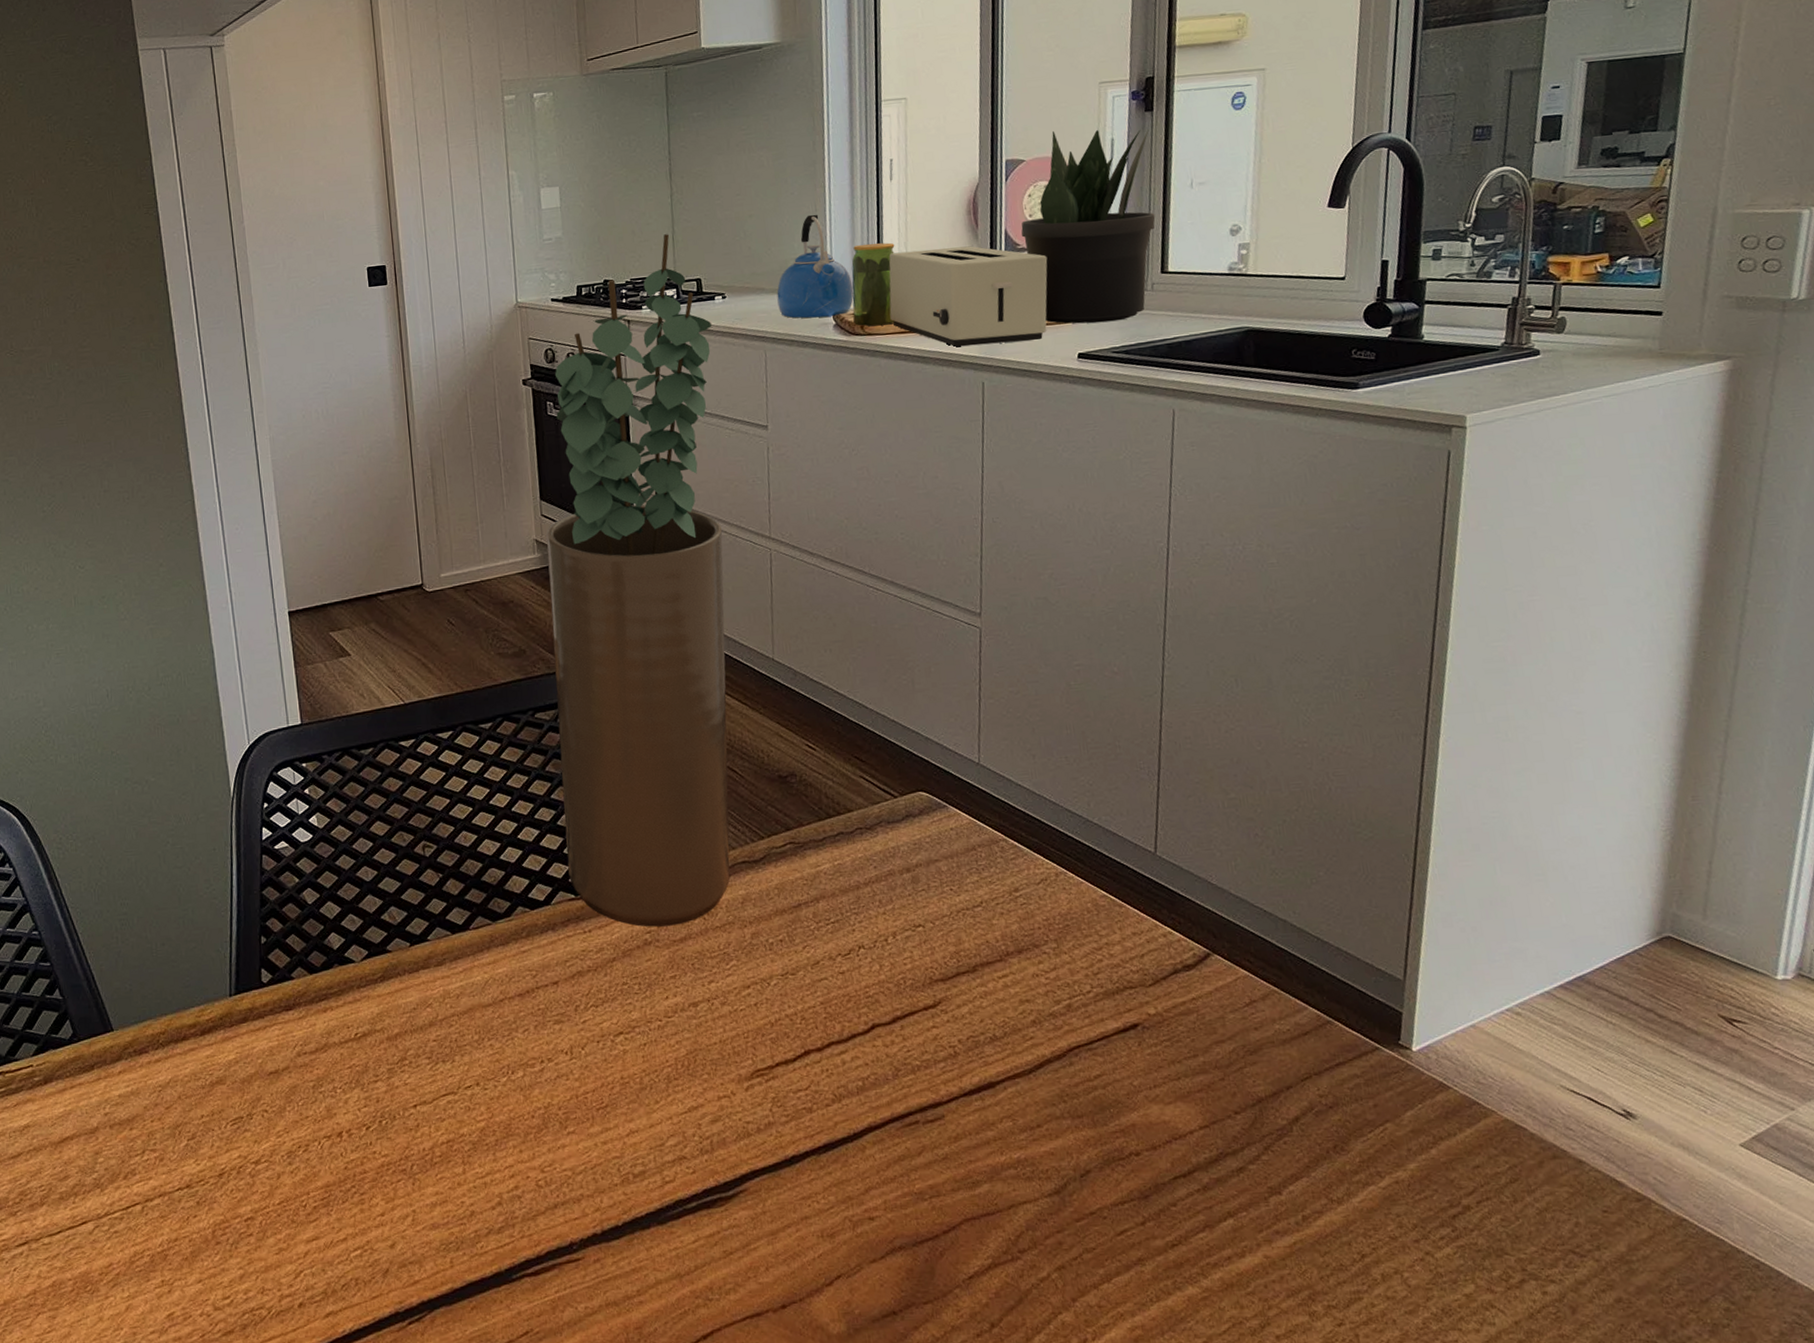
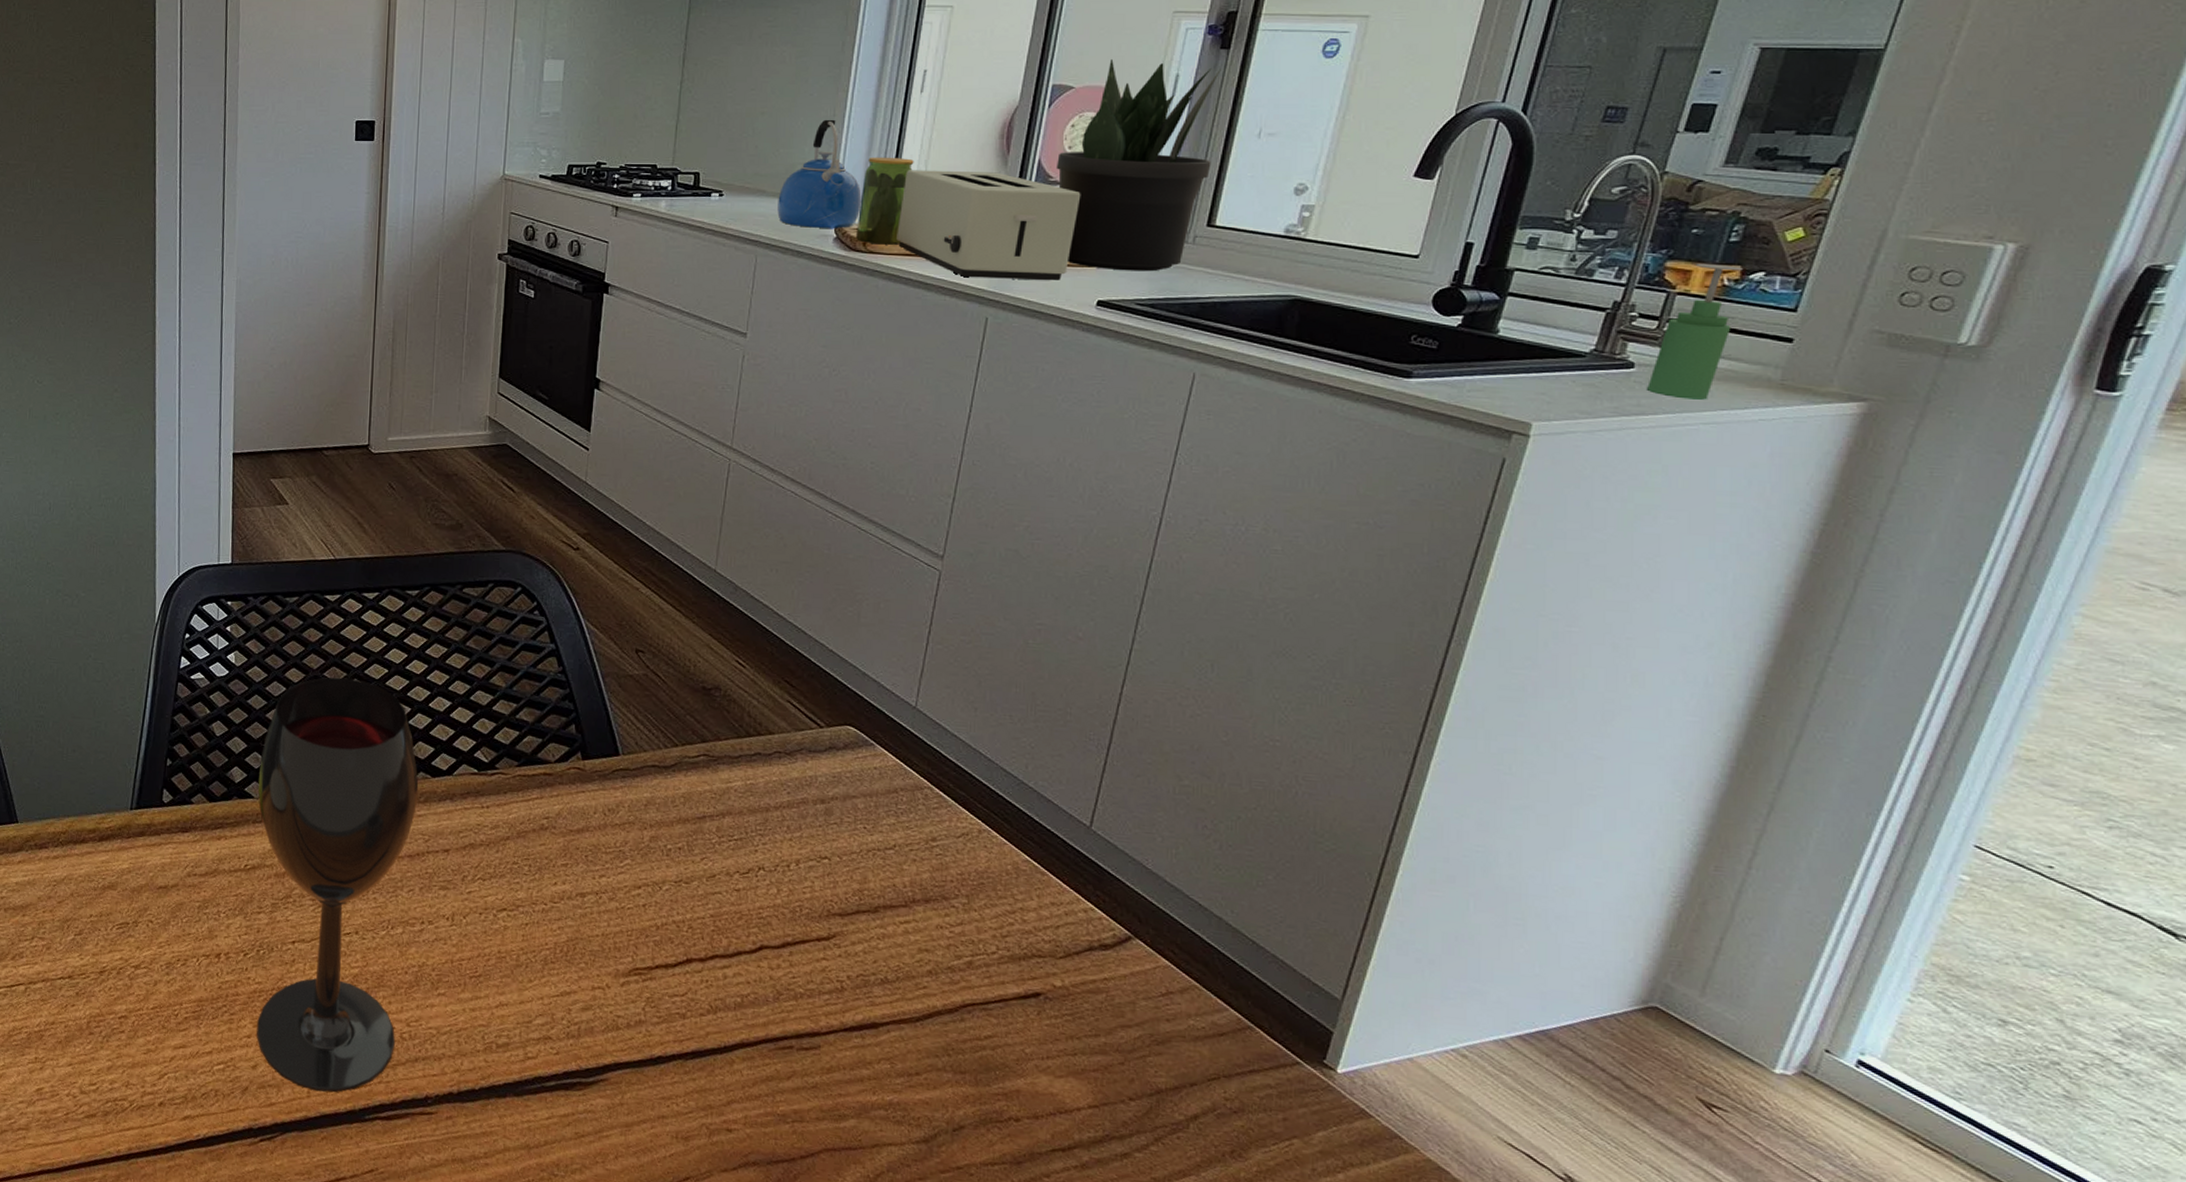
wine glass: none [356,822,532,1260] -> present [257,677,419,1093]
vase: present [546,234,730,927] -> none [474,122,703,816]
soap dispenser: none [1554,253,1611,377] -> present [1647,263,1744,400]

